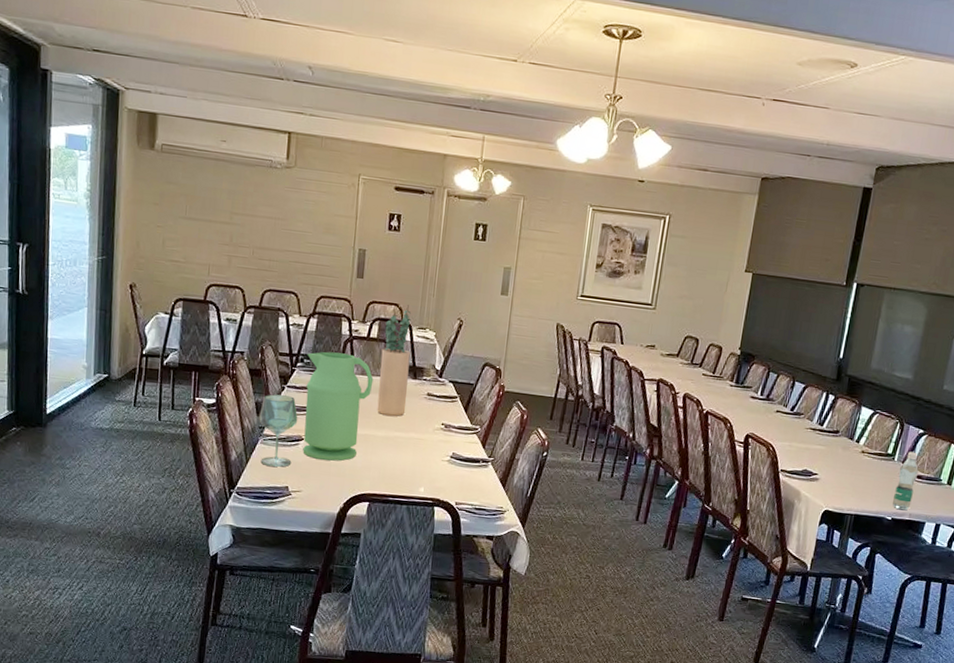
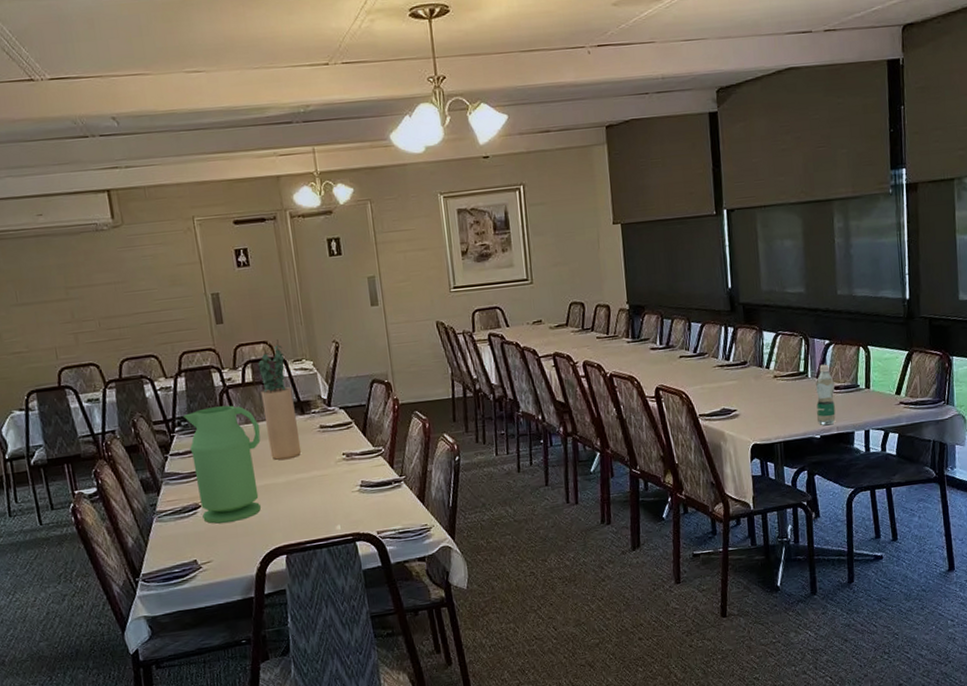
wine glass: present [259,394,298,467] -> none [146,464,194,544]

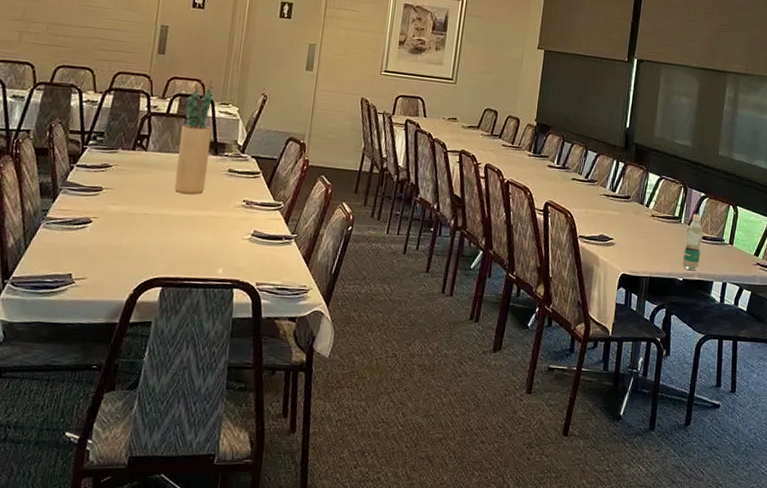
water jug: present [183,405,261,524] -> none [90,128,172,244]

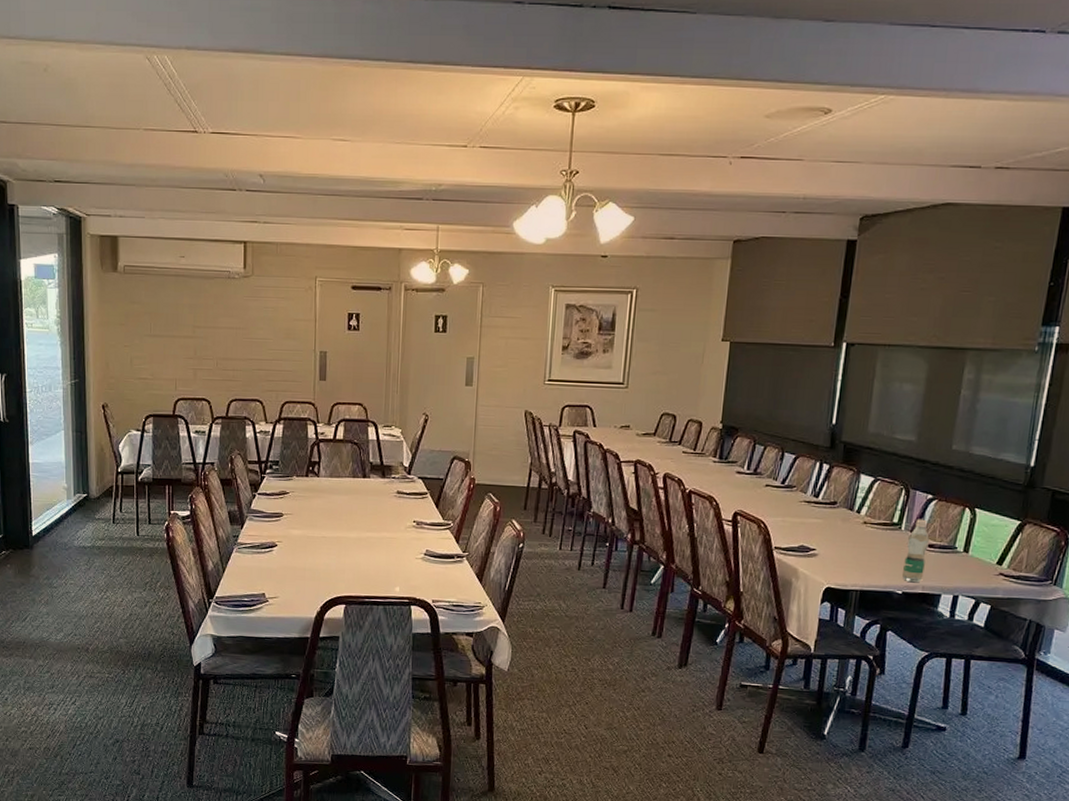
vase: present [174,81,214,195] -> none [347,404,378,517]

